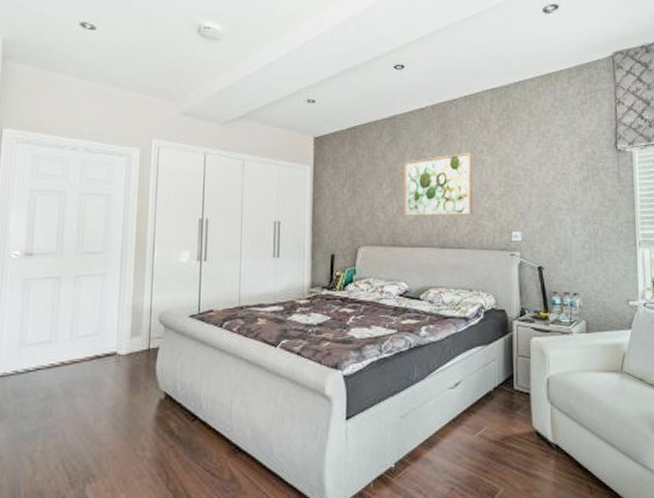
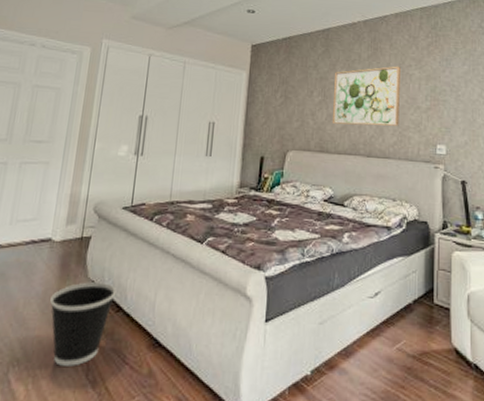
wastebasket: none [122,393,191,478] -> present [50,282,117,366]

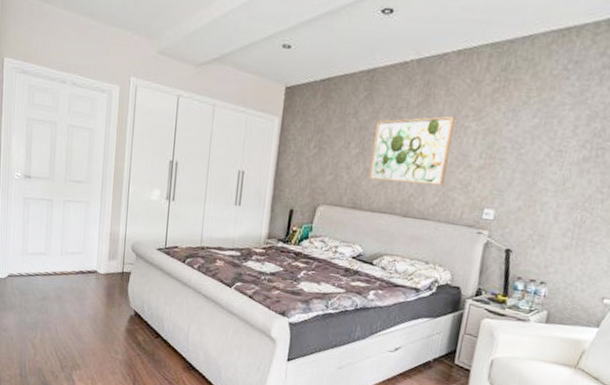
wastebasket: present [50,282,117,366] -> none [100,310,155,376]

